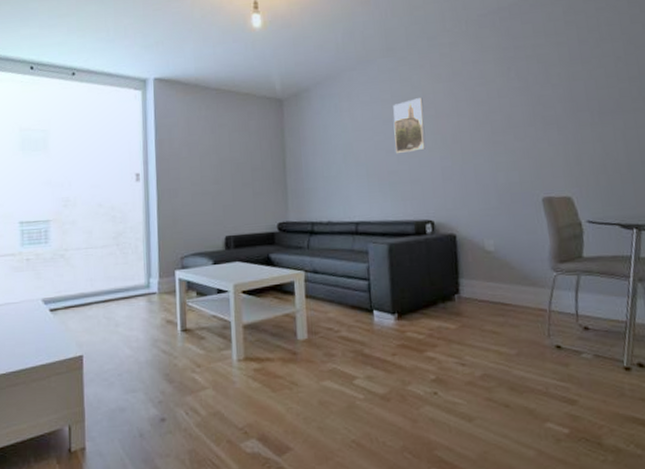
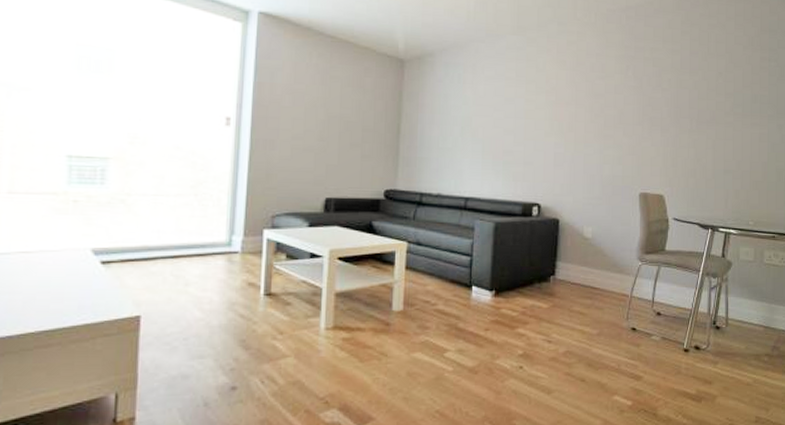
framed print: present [393,98,426,154] -> none [512,81,546,135]

